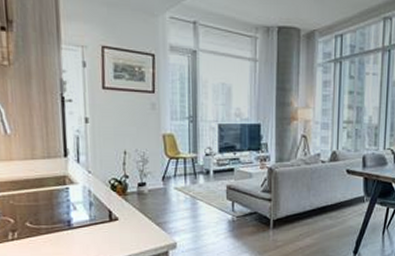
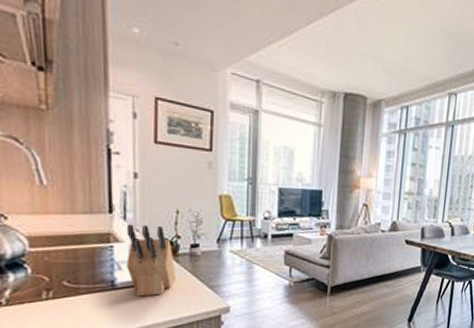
knife block: none [80,166,125,235] -> present [126,224,175,297]

